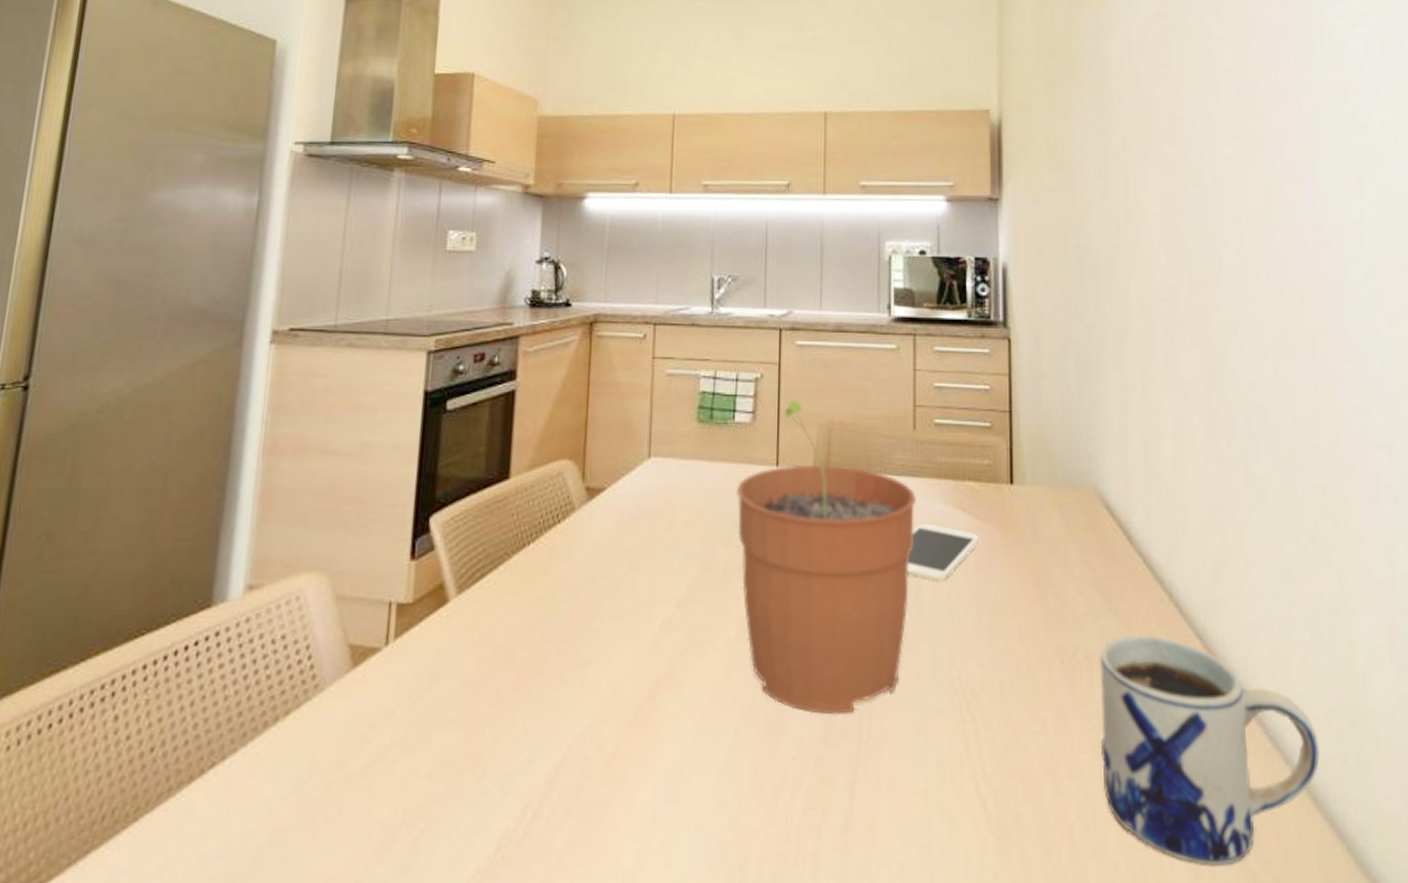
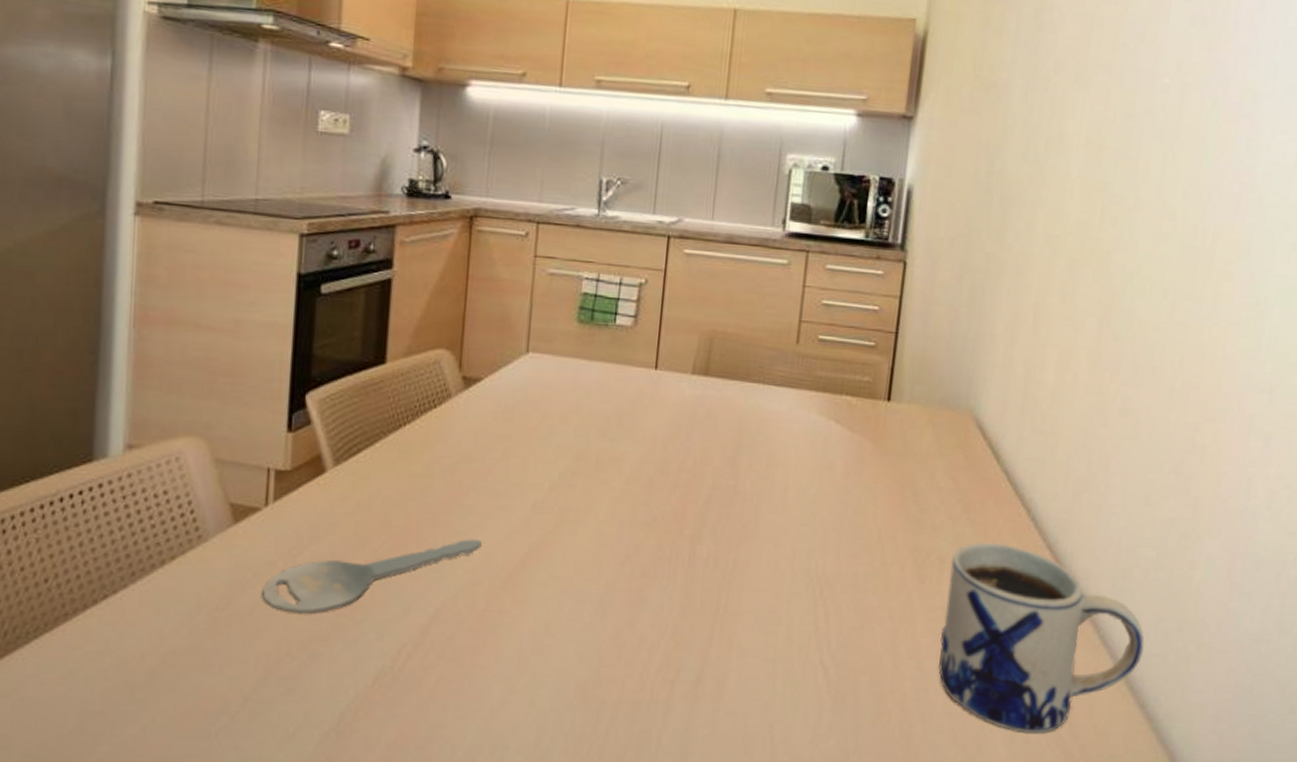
key: none [379,669,610,771] -> present [262,539,482,613]
plant pot: present [736,399,916,715] -> none [612,306,792,592]
smartphone: present [907,523,979,580] -> none [776,431,850,483]

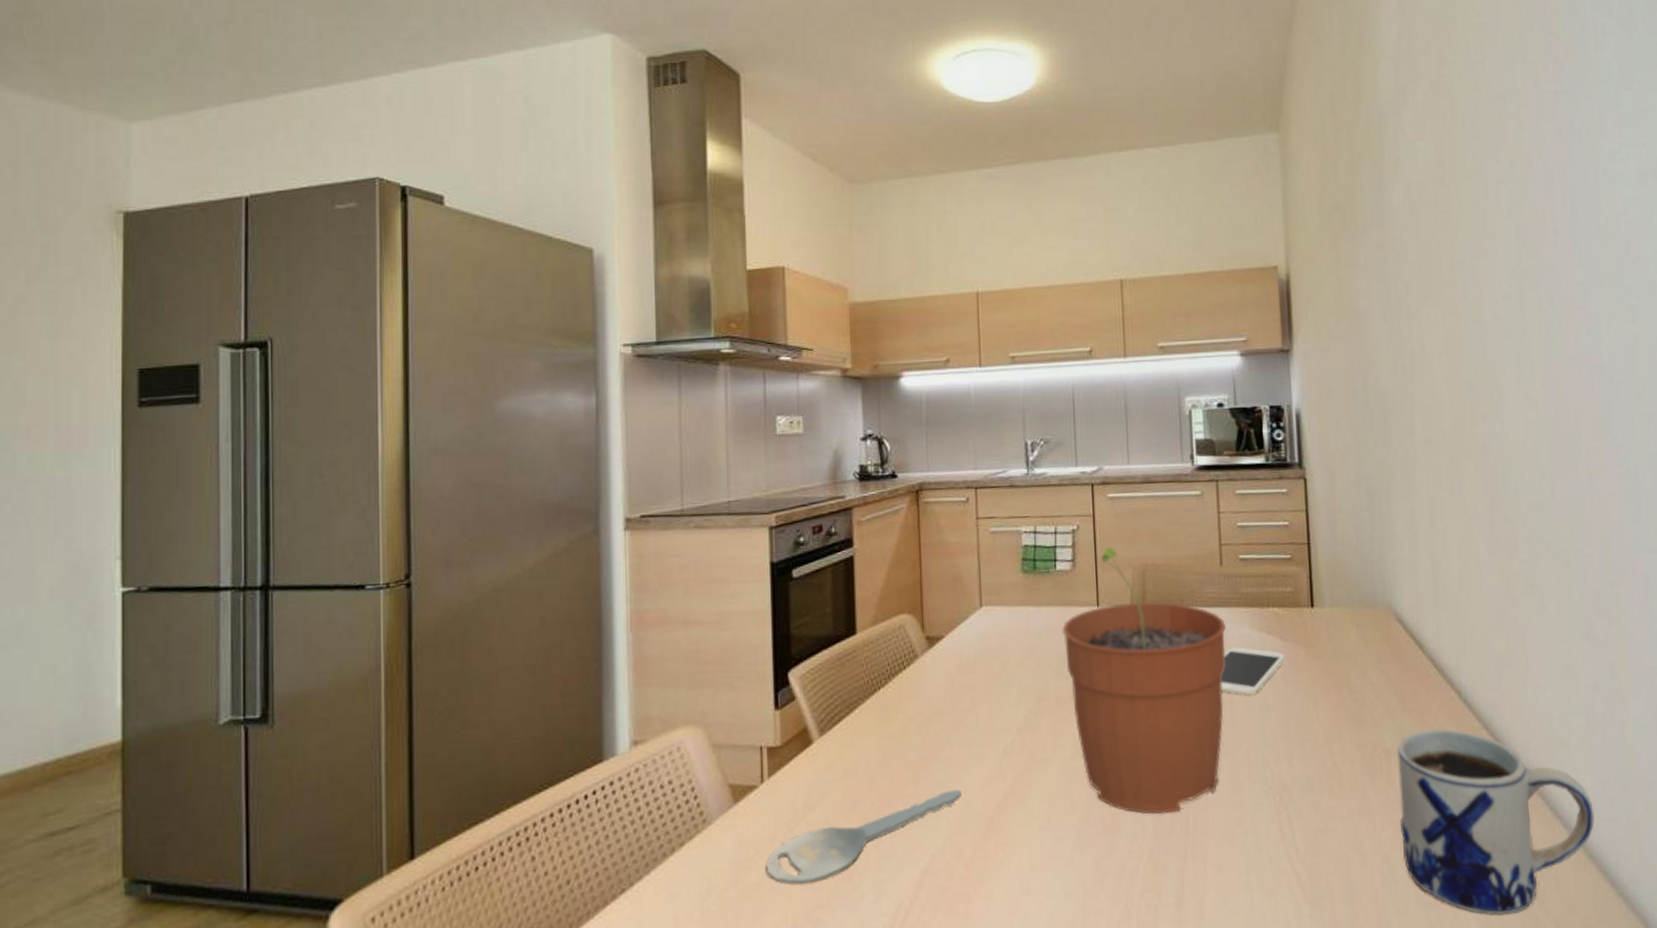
plant pot: none [612,306,792,592] -> present [1062,546,1226,815]
smartphone: none [776,431,850,483] -> present [1220,647,1284,696]

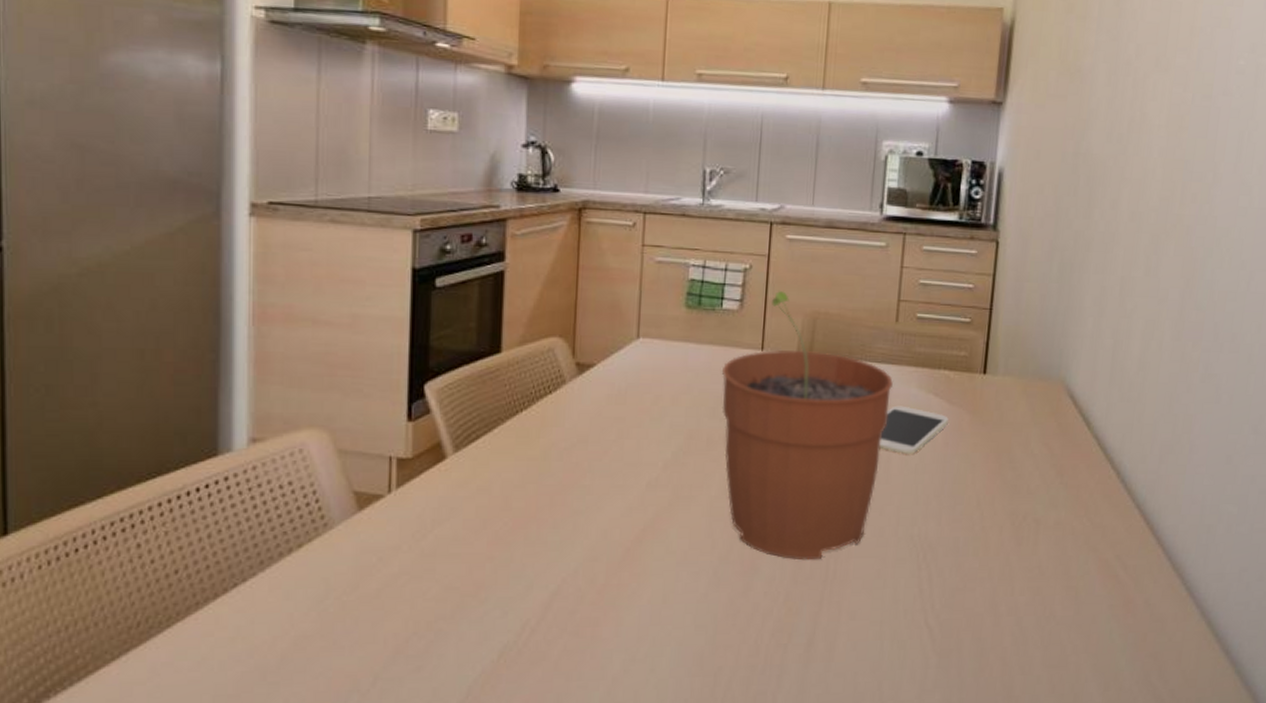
key: present [766,789,962,885] -> none [388,518,600,594]
mug: present [1397,728,1595,915] -> none [1036,504,1229,681]

